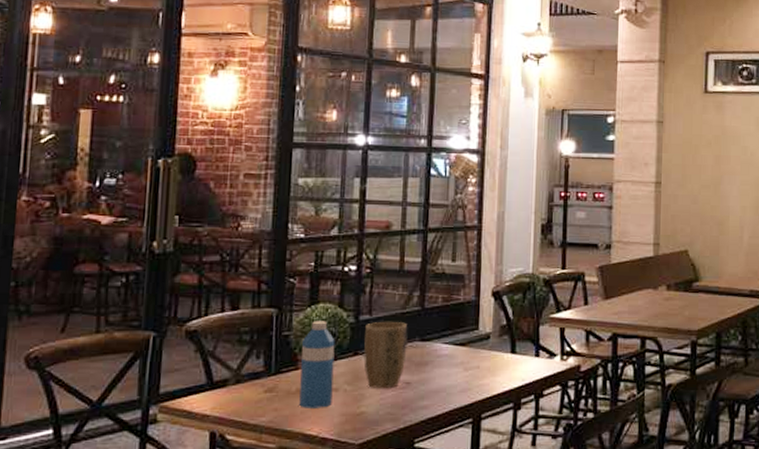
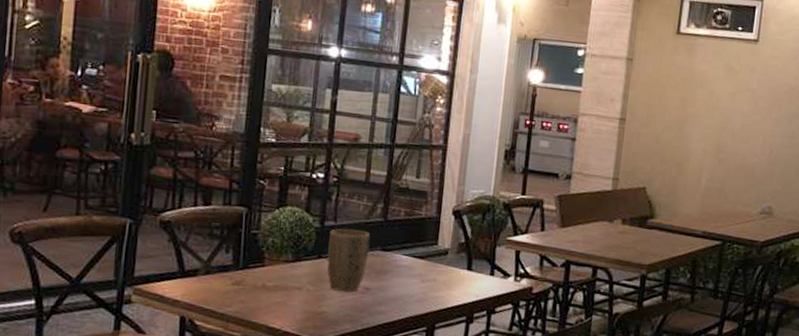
water bottle: present [299,321,335,408] -> none [264,222,301,304]

